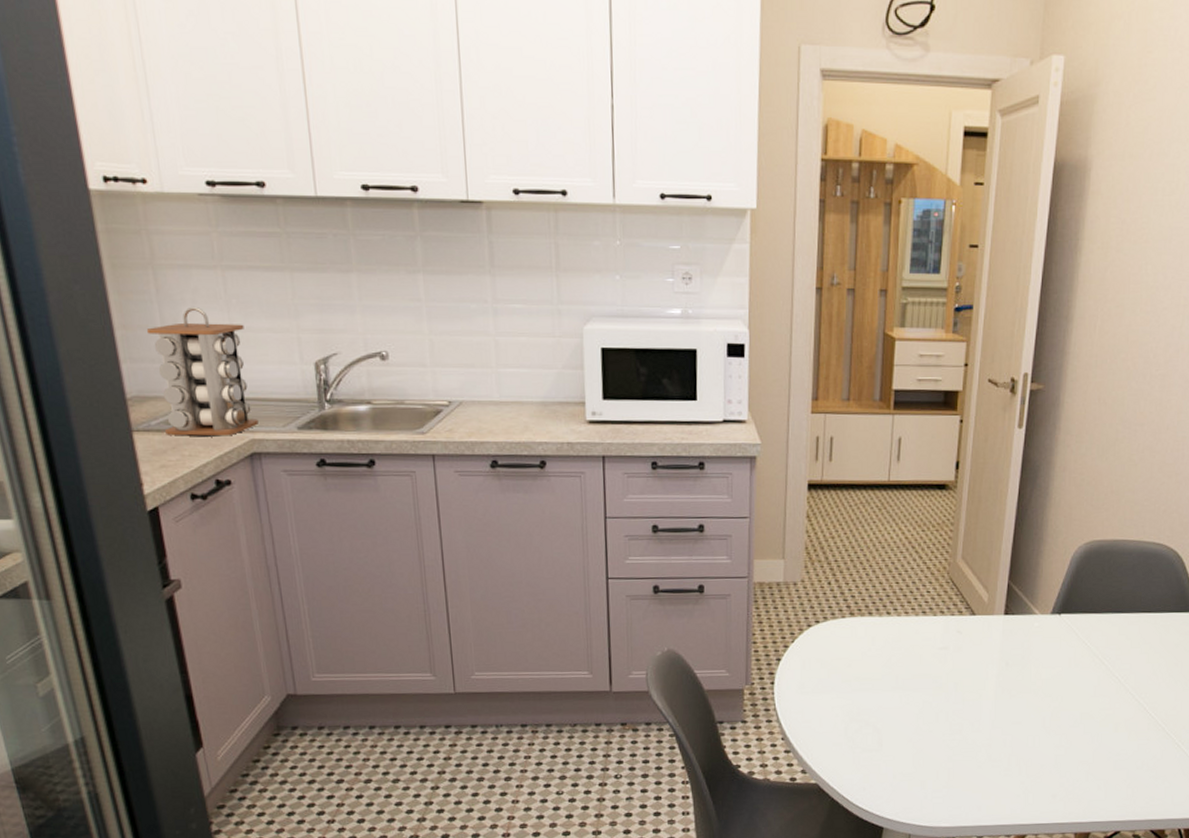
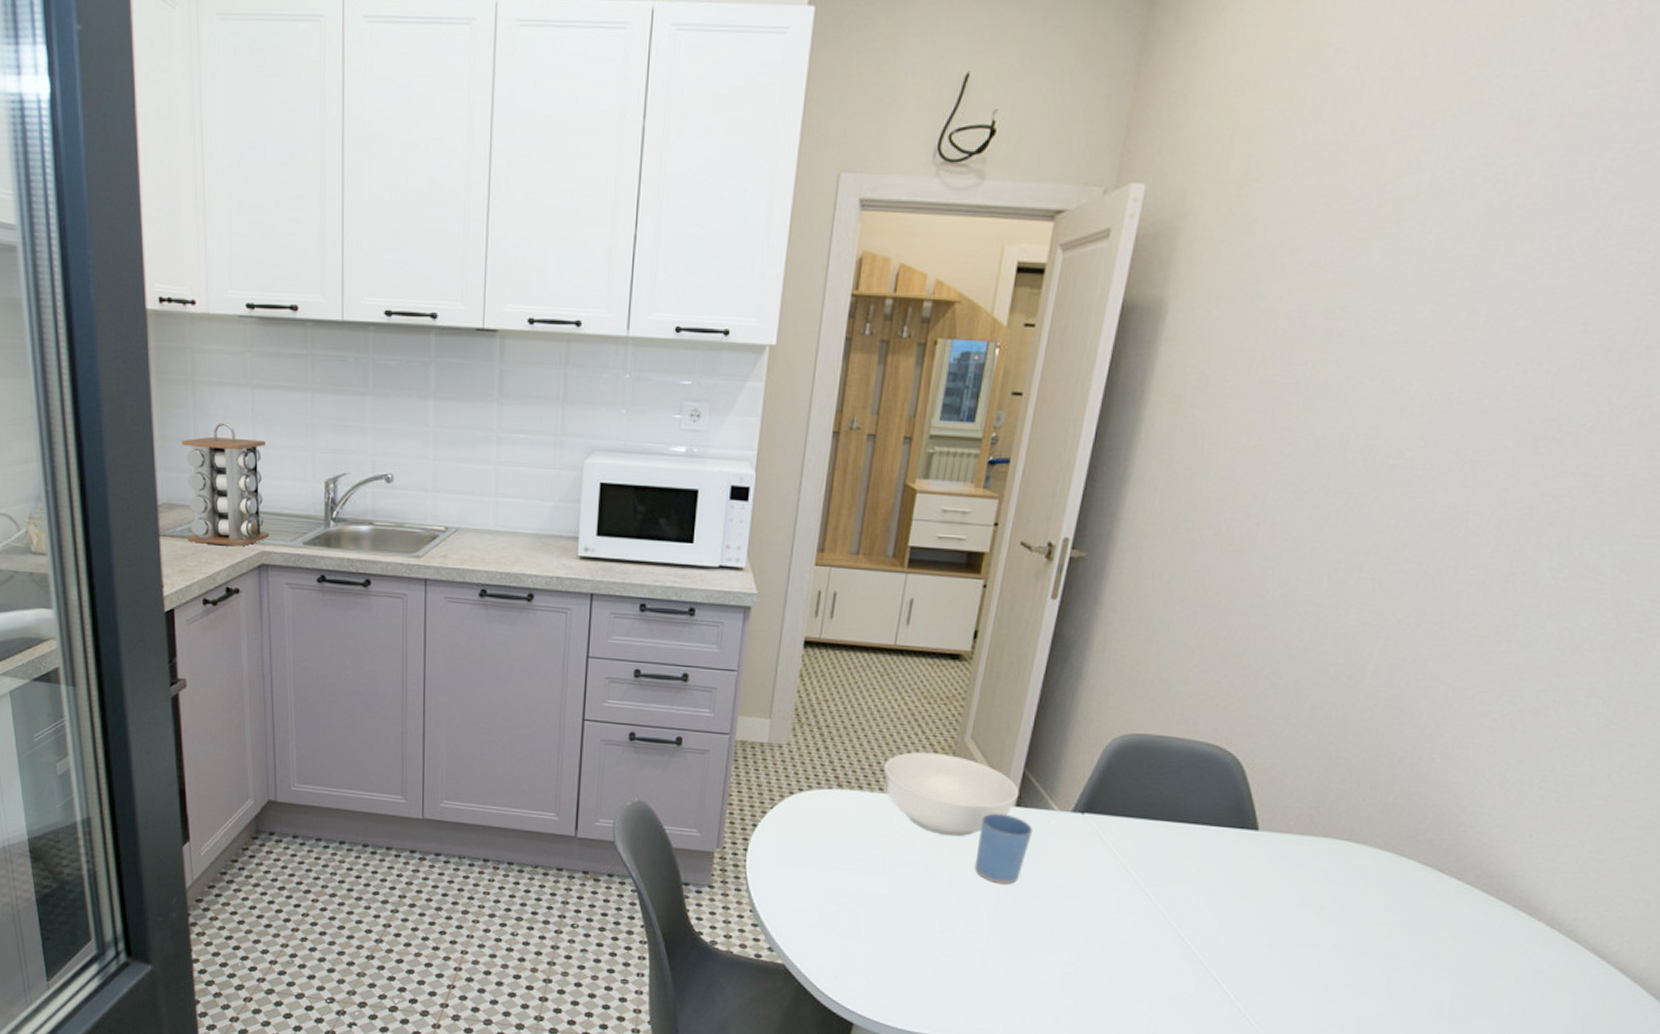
bowl: none [889,574,1006,648] -> present [883,751,1020,837]
mug: none [975,622,1020,684] -> present [974,813,1033,884]

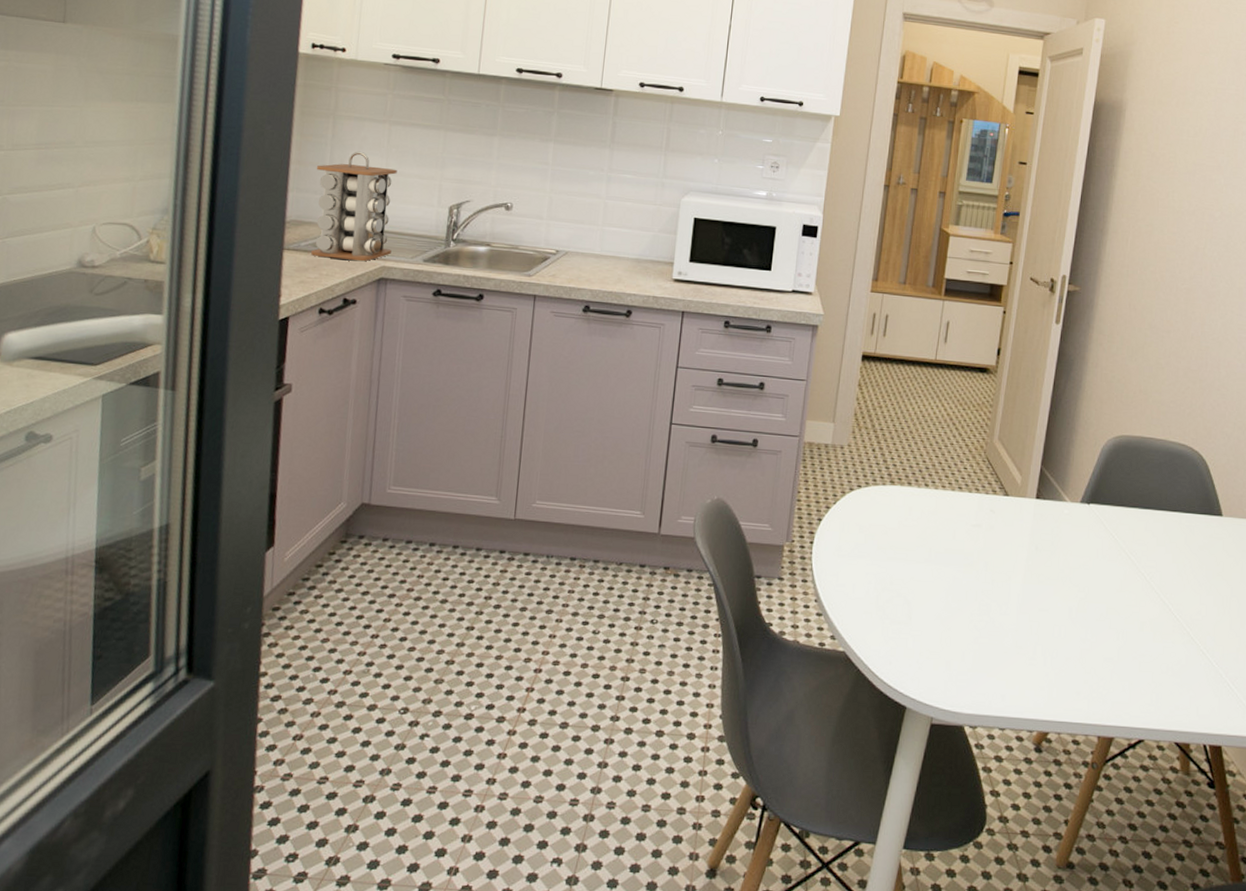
bowl: present [883,751,1020,837] -> none [928,451,1038,527]
mug: present [974,813,1033,884] -> none [1005,505,1050,568]

